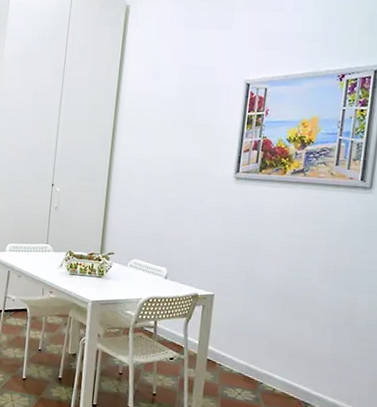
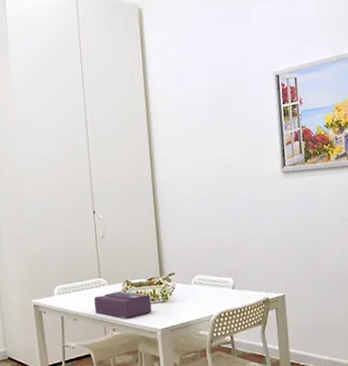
tissue box: none [38,259,89,285] -> present [94,291,152,319]

